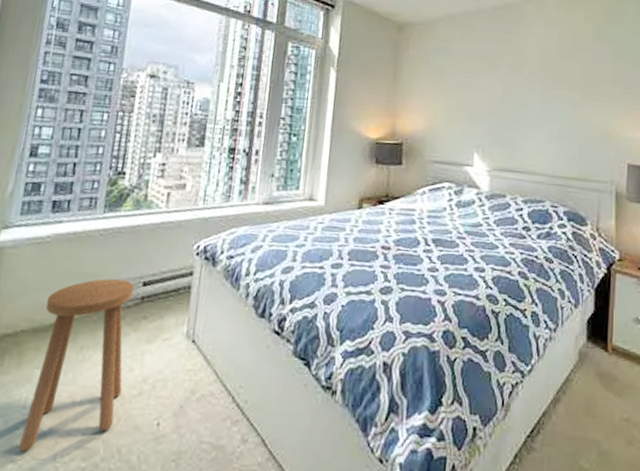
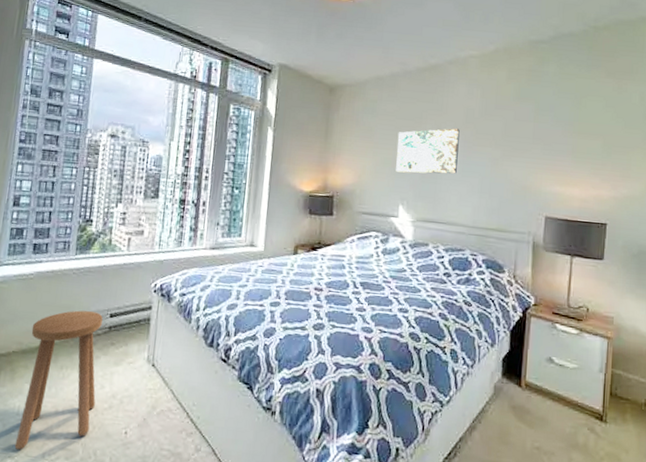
wall art: none [470,70,537,119] -> present [396,128,460,174]

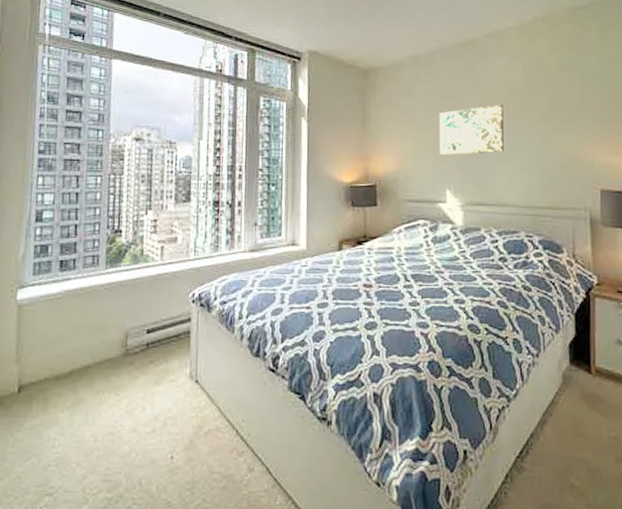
stool: present [14,310,103,450] -> none [52,328,139,485]

